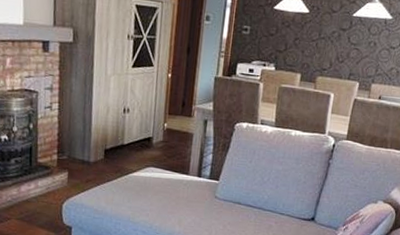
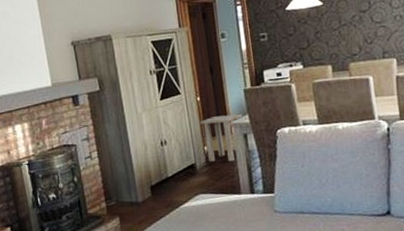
side table: none [165,96,207,144] -> present [199,114,242,162]

